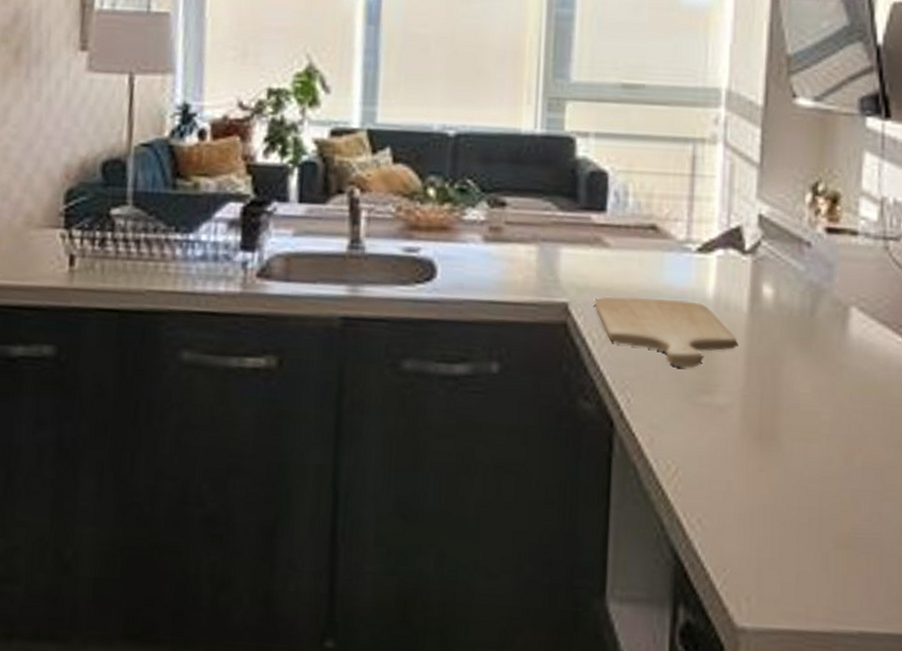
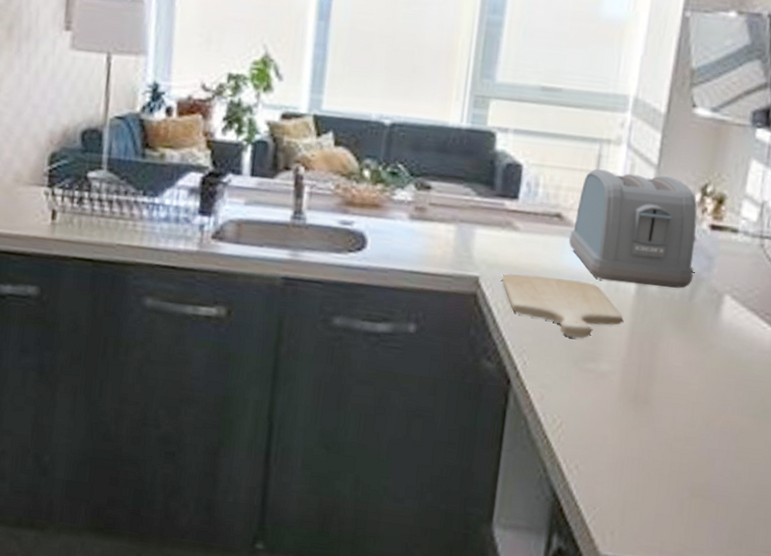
toaster: none [667,171,813,303] -> present [568,168,698,289]

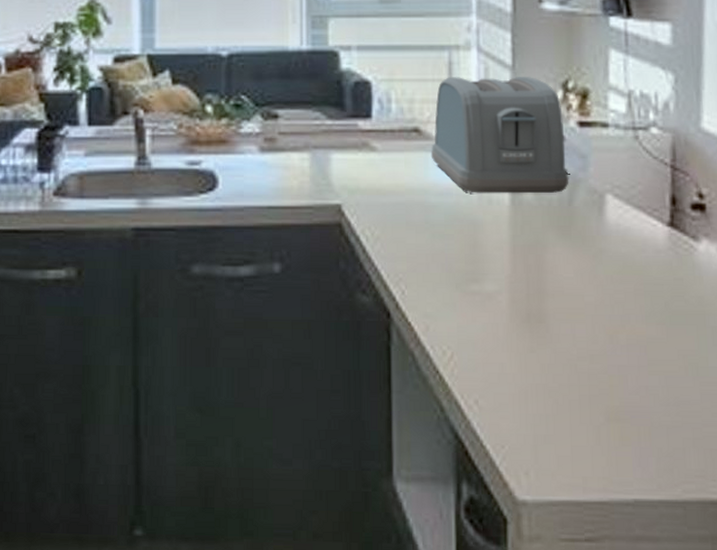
chopping board: present [501,273,623,340] -> none [365,195,502,260]

